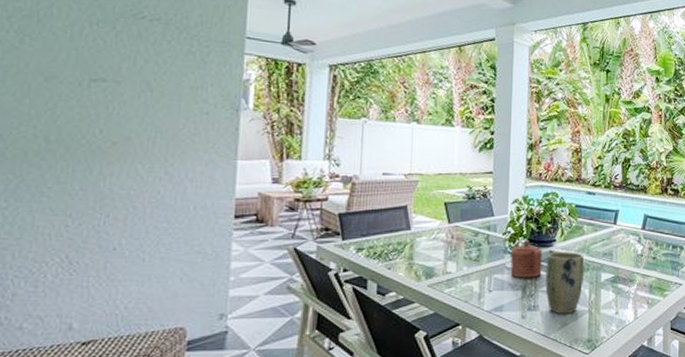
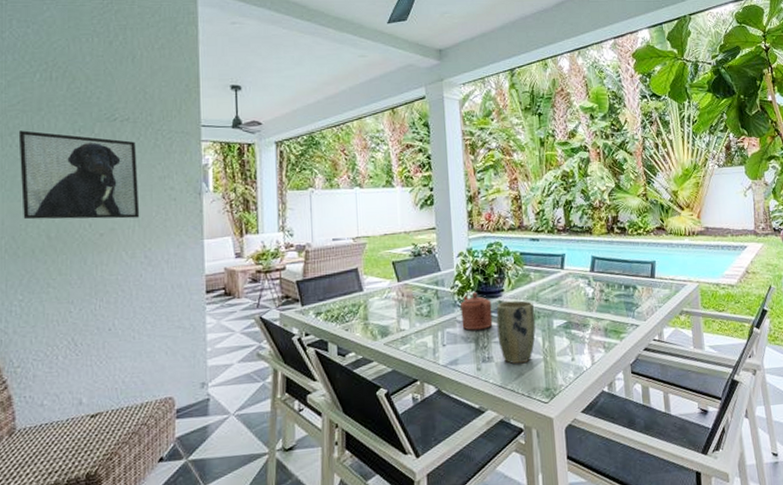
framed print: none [16,15,166,129] -> present [18,130,140,220]

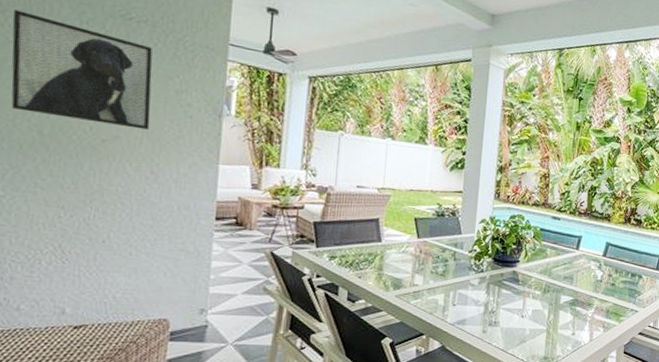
teapot: present [460,292,493,331] -> none [474,259,506,295]
plant pot: present [496,300,536,364] -> none [506,272,546,332]

